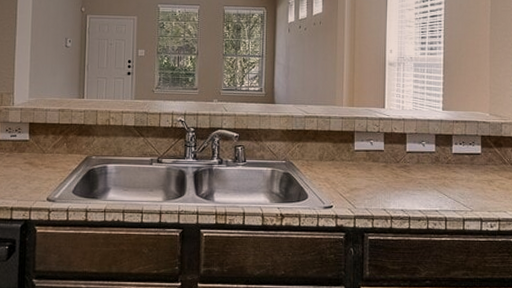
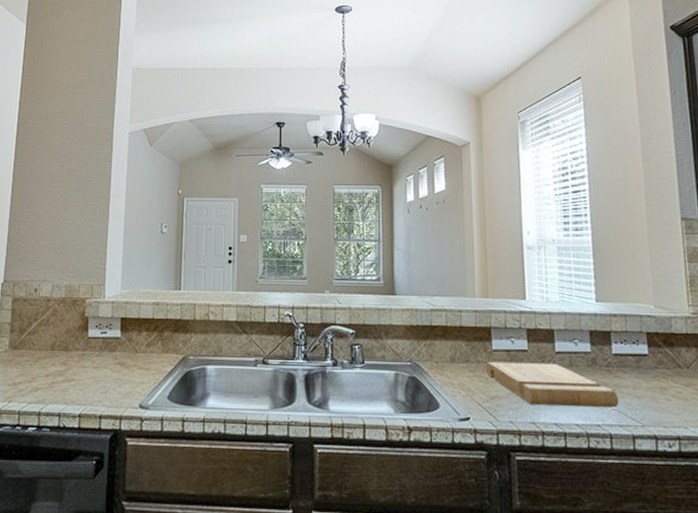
cutting board: none [348,159,455,196] -> present [485,361,619,407]

